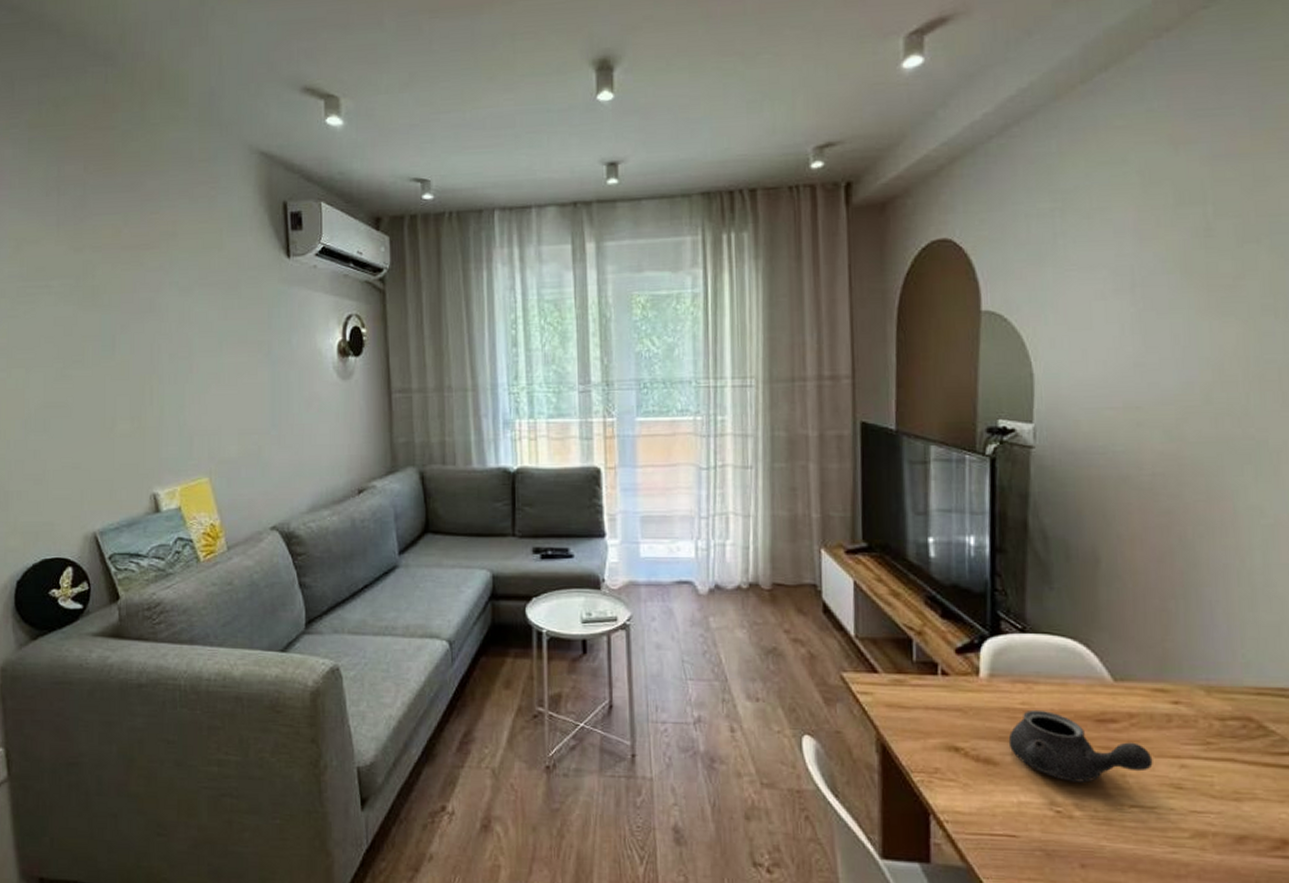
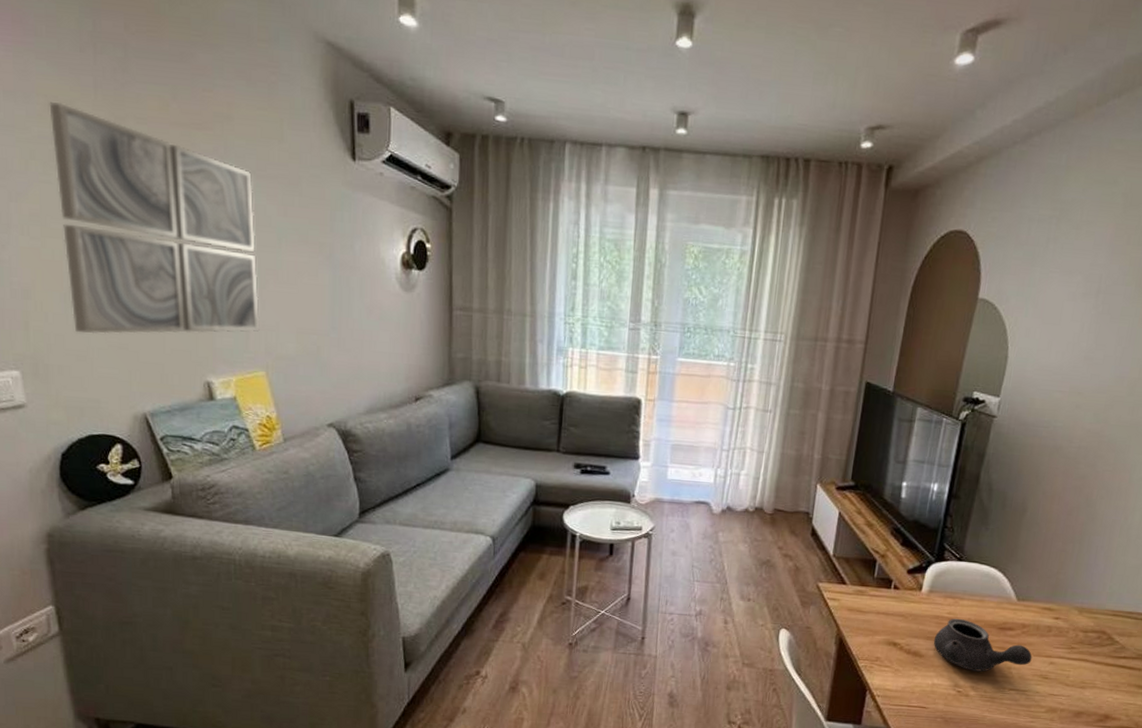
wall art: none [18,243,203,457] -> present [49,102,260,334]

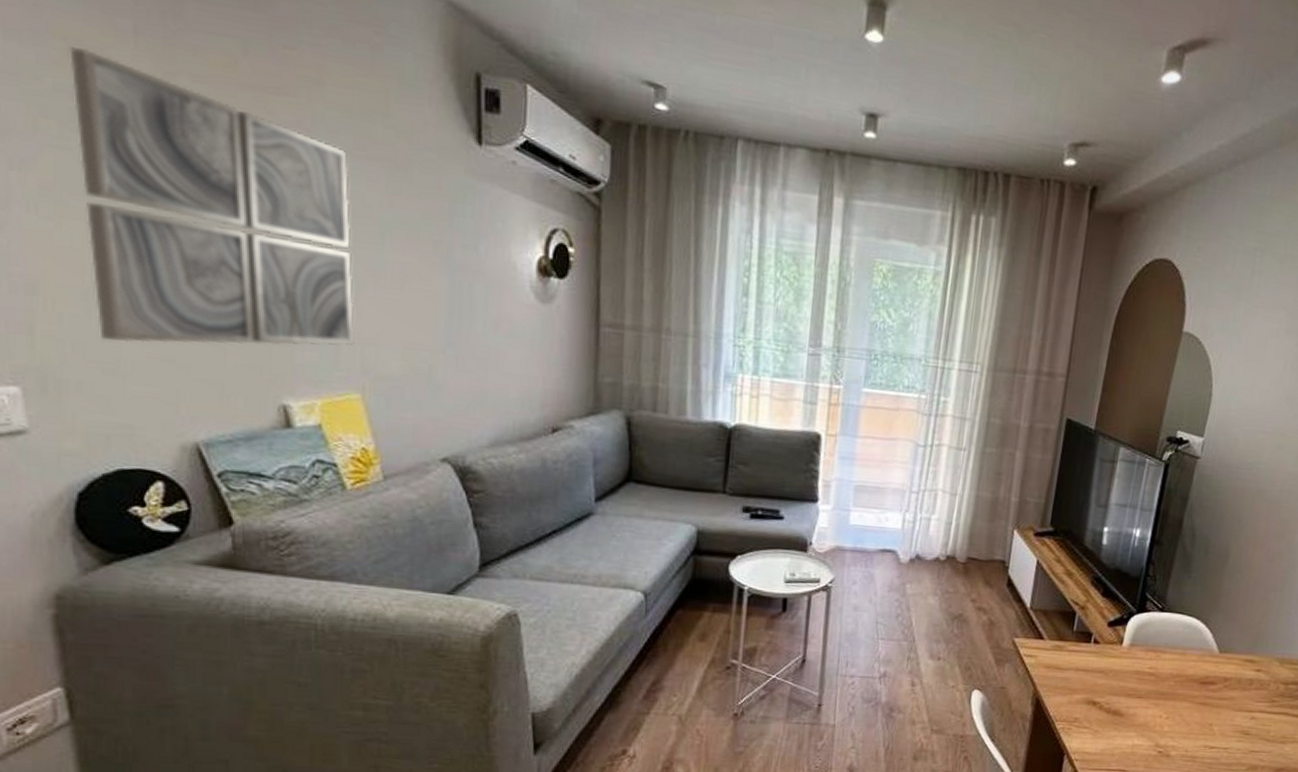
teapot: present [933,618,1032,672] -> none [1134,673,1234,730]

